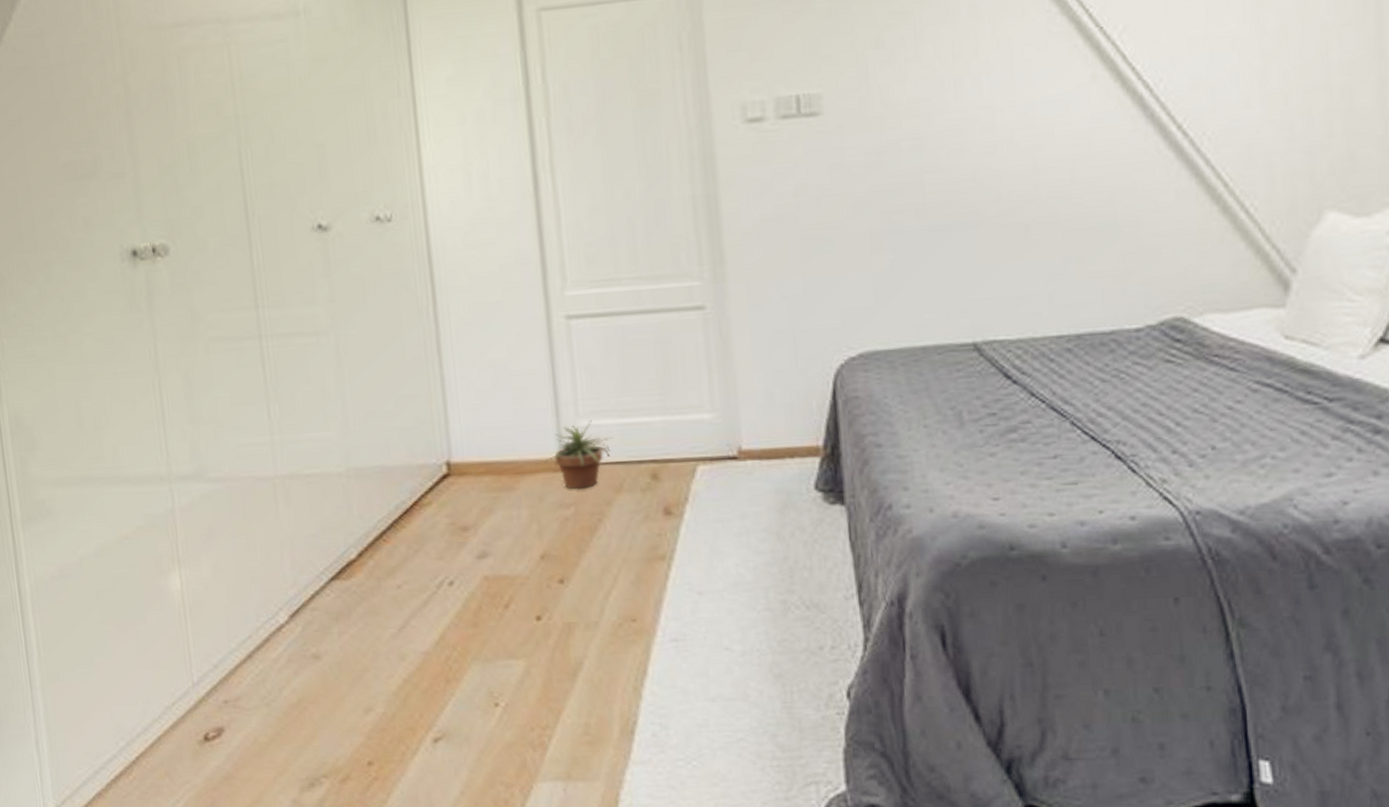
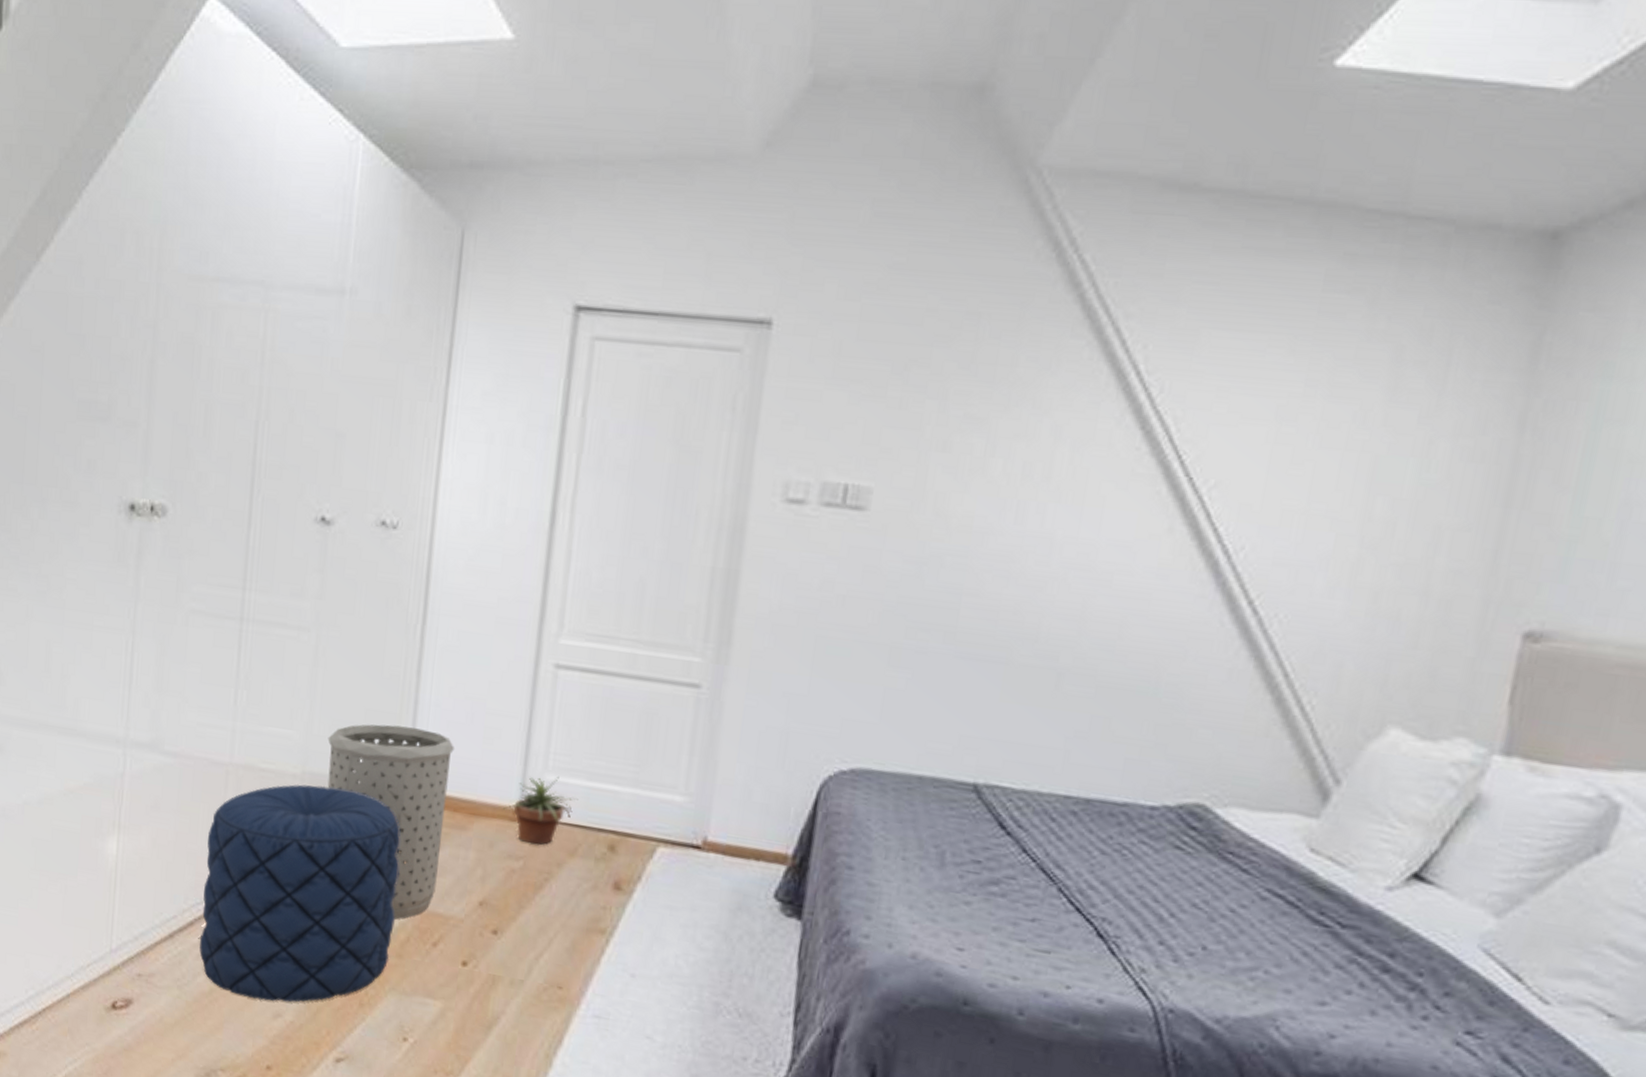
pouf: none [267,476,465,699] -> present [199,784,401,1002]
laundry basket: none [365,403,497,591] -> present [327,724,454,920]

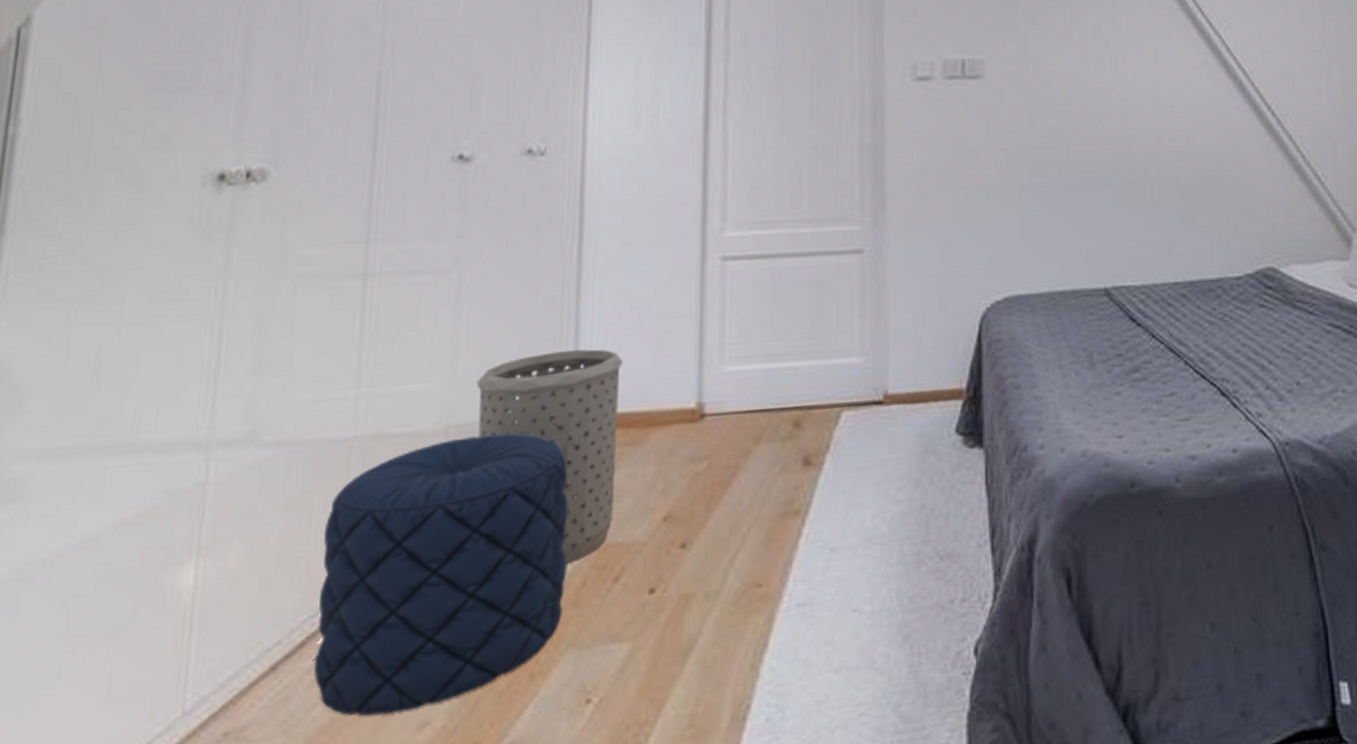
potted plant: present [503,776,578,845] -> none [681,365,758,441]

